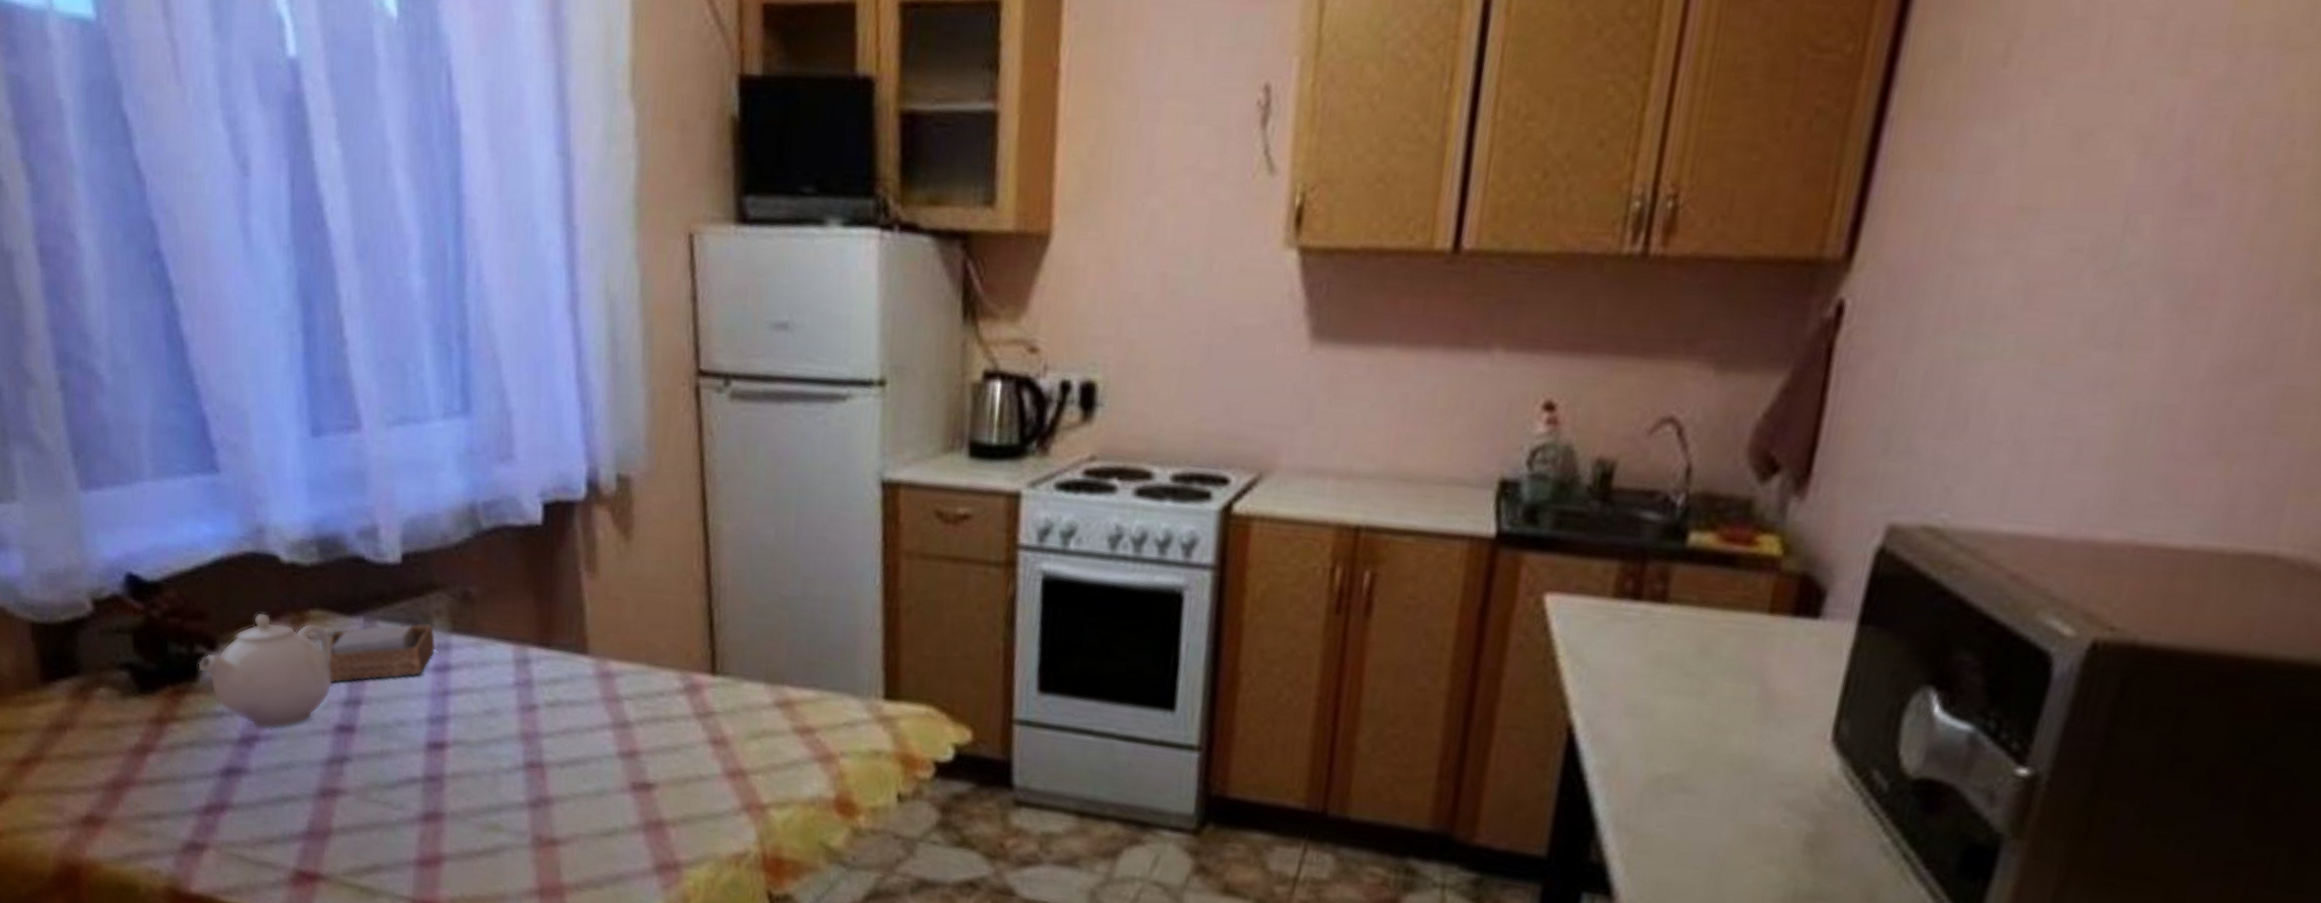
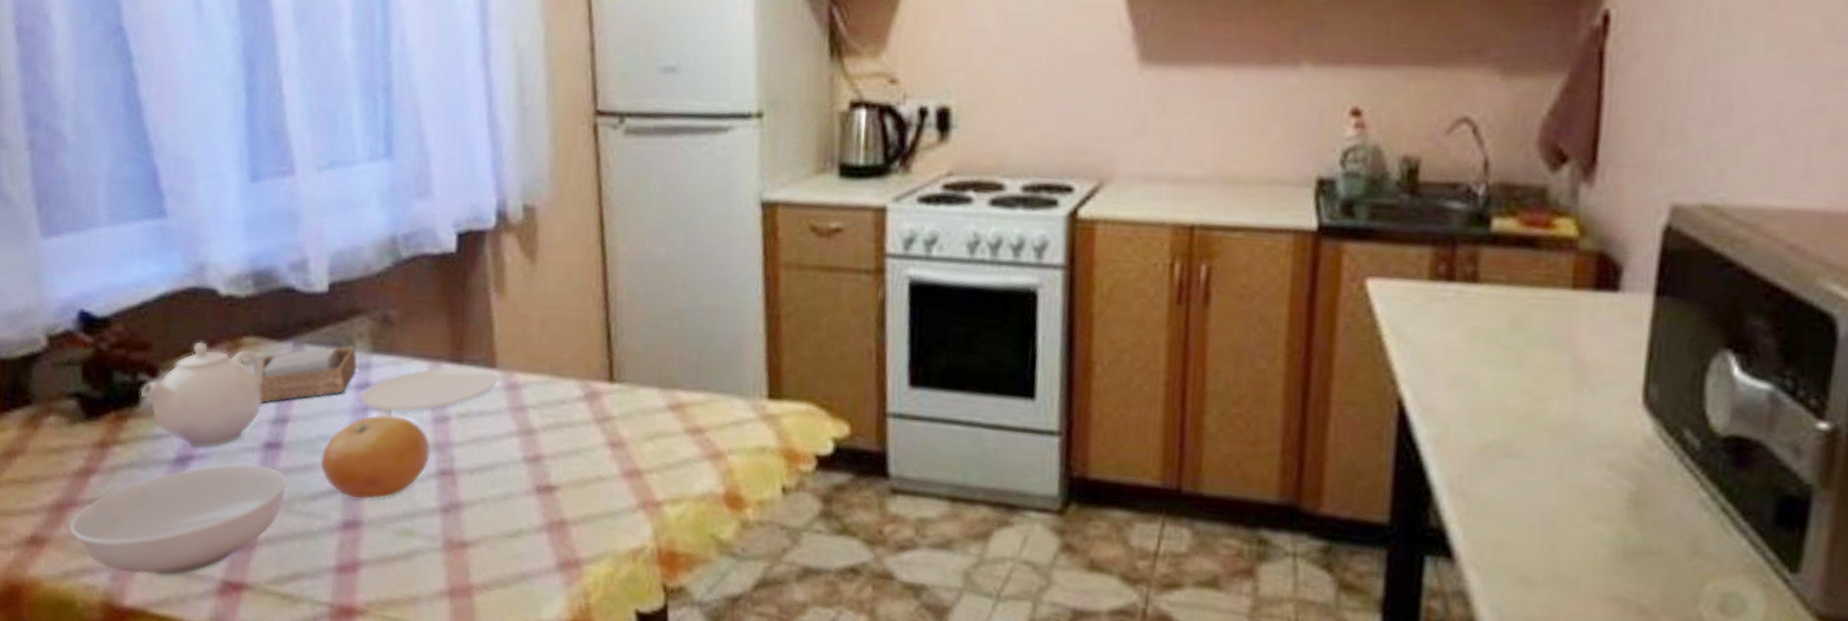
bowl: none [128,747,362,863] -> present [69,463,287,576]
fruit: none [398,700,517,791] -> present [321,414,430,500]
plate: none [440,650,590,699] -> present [361,366,498,412]

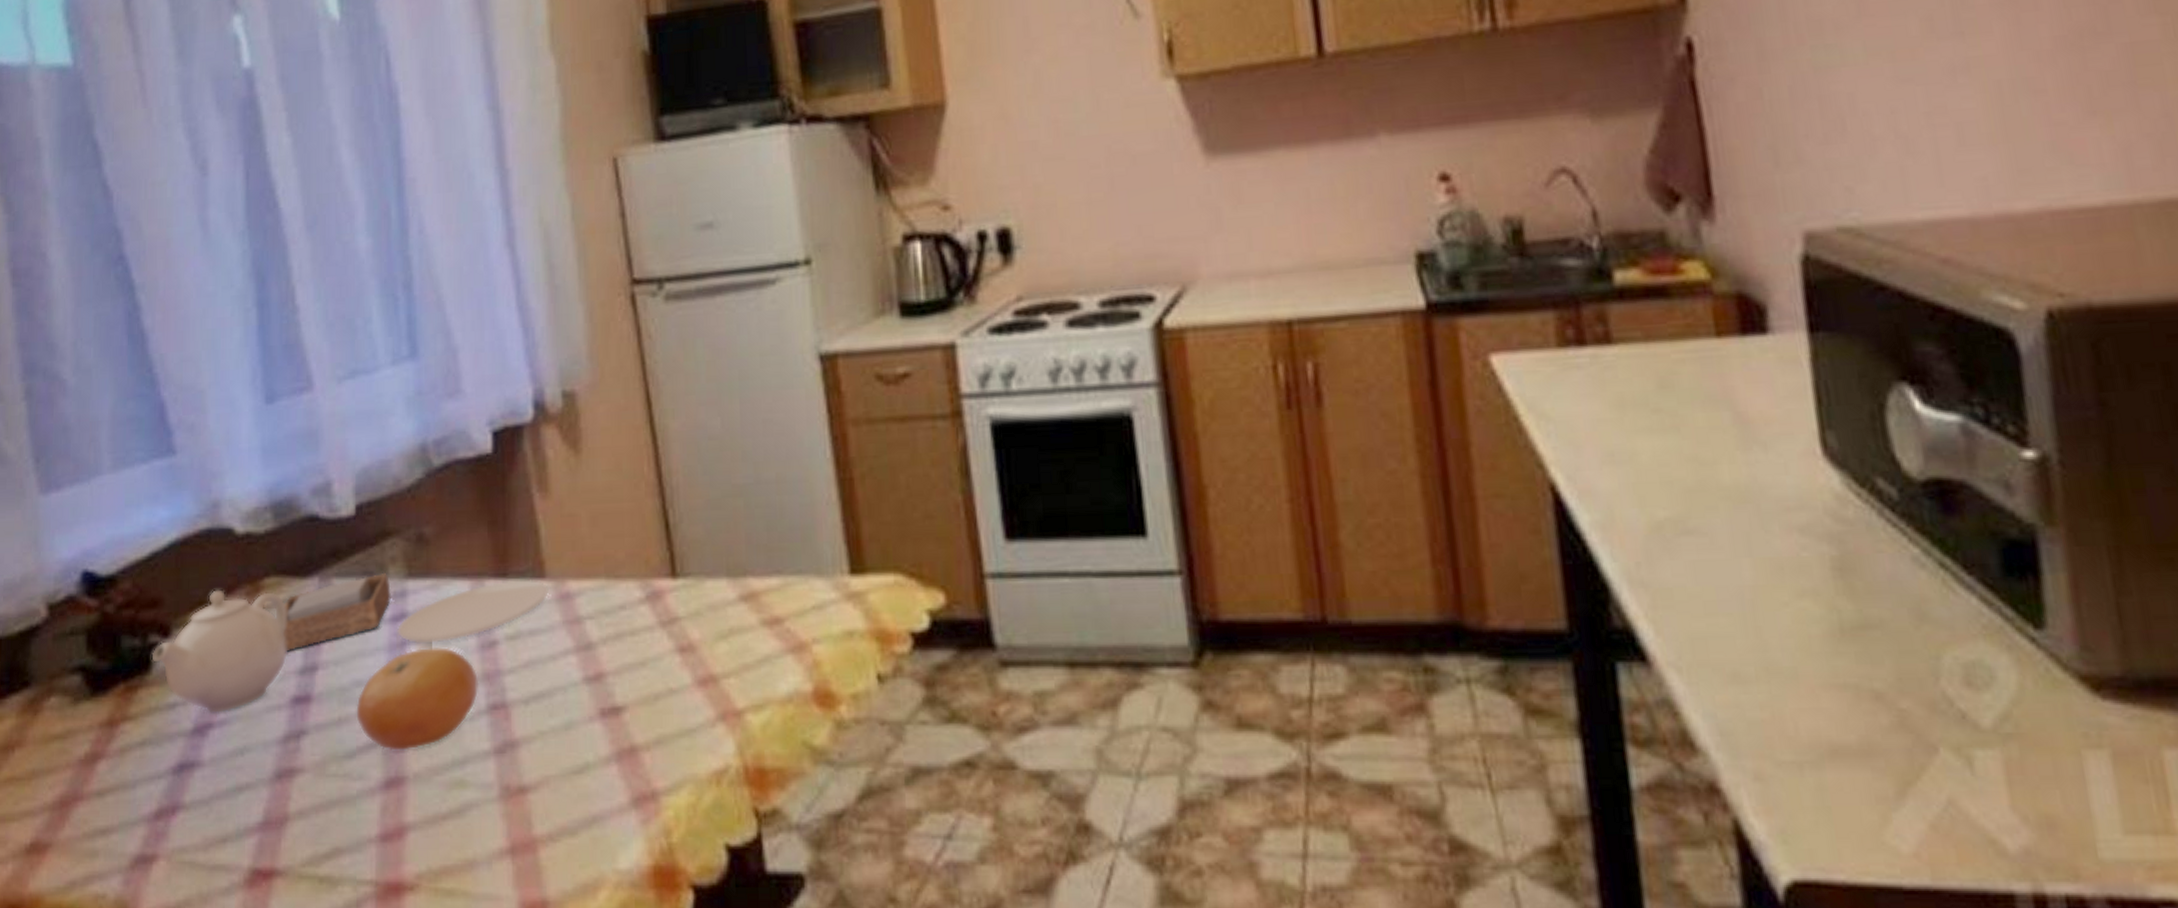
bowl: present [69,463,287,576] -> none [74,725,319,873]

